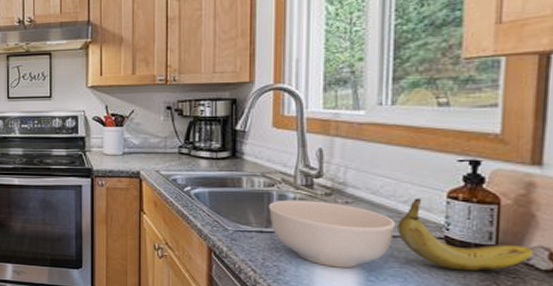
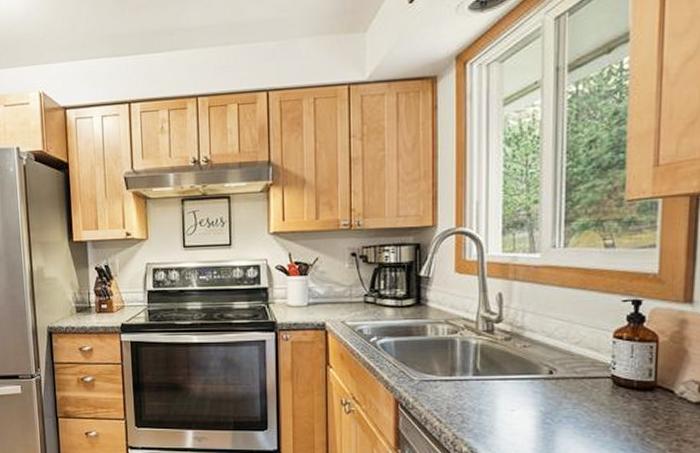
bowl: present [269,200,396,268] -> none [453,346,569,412]
fruit: present [398,198,533,271] -> none [570,339,686,408]

